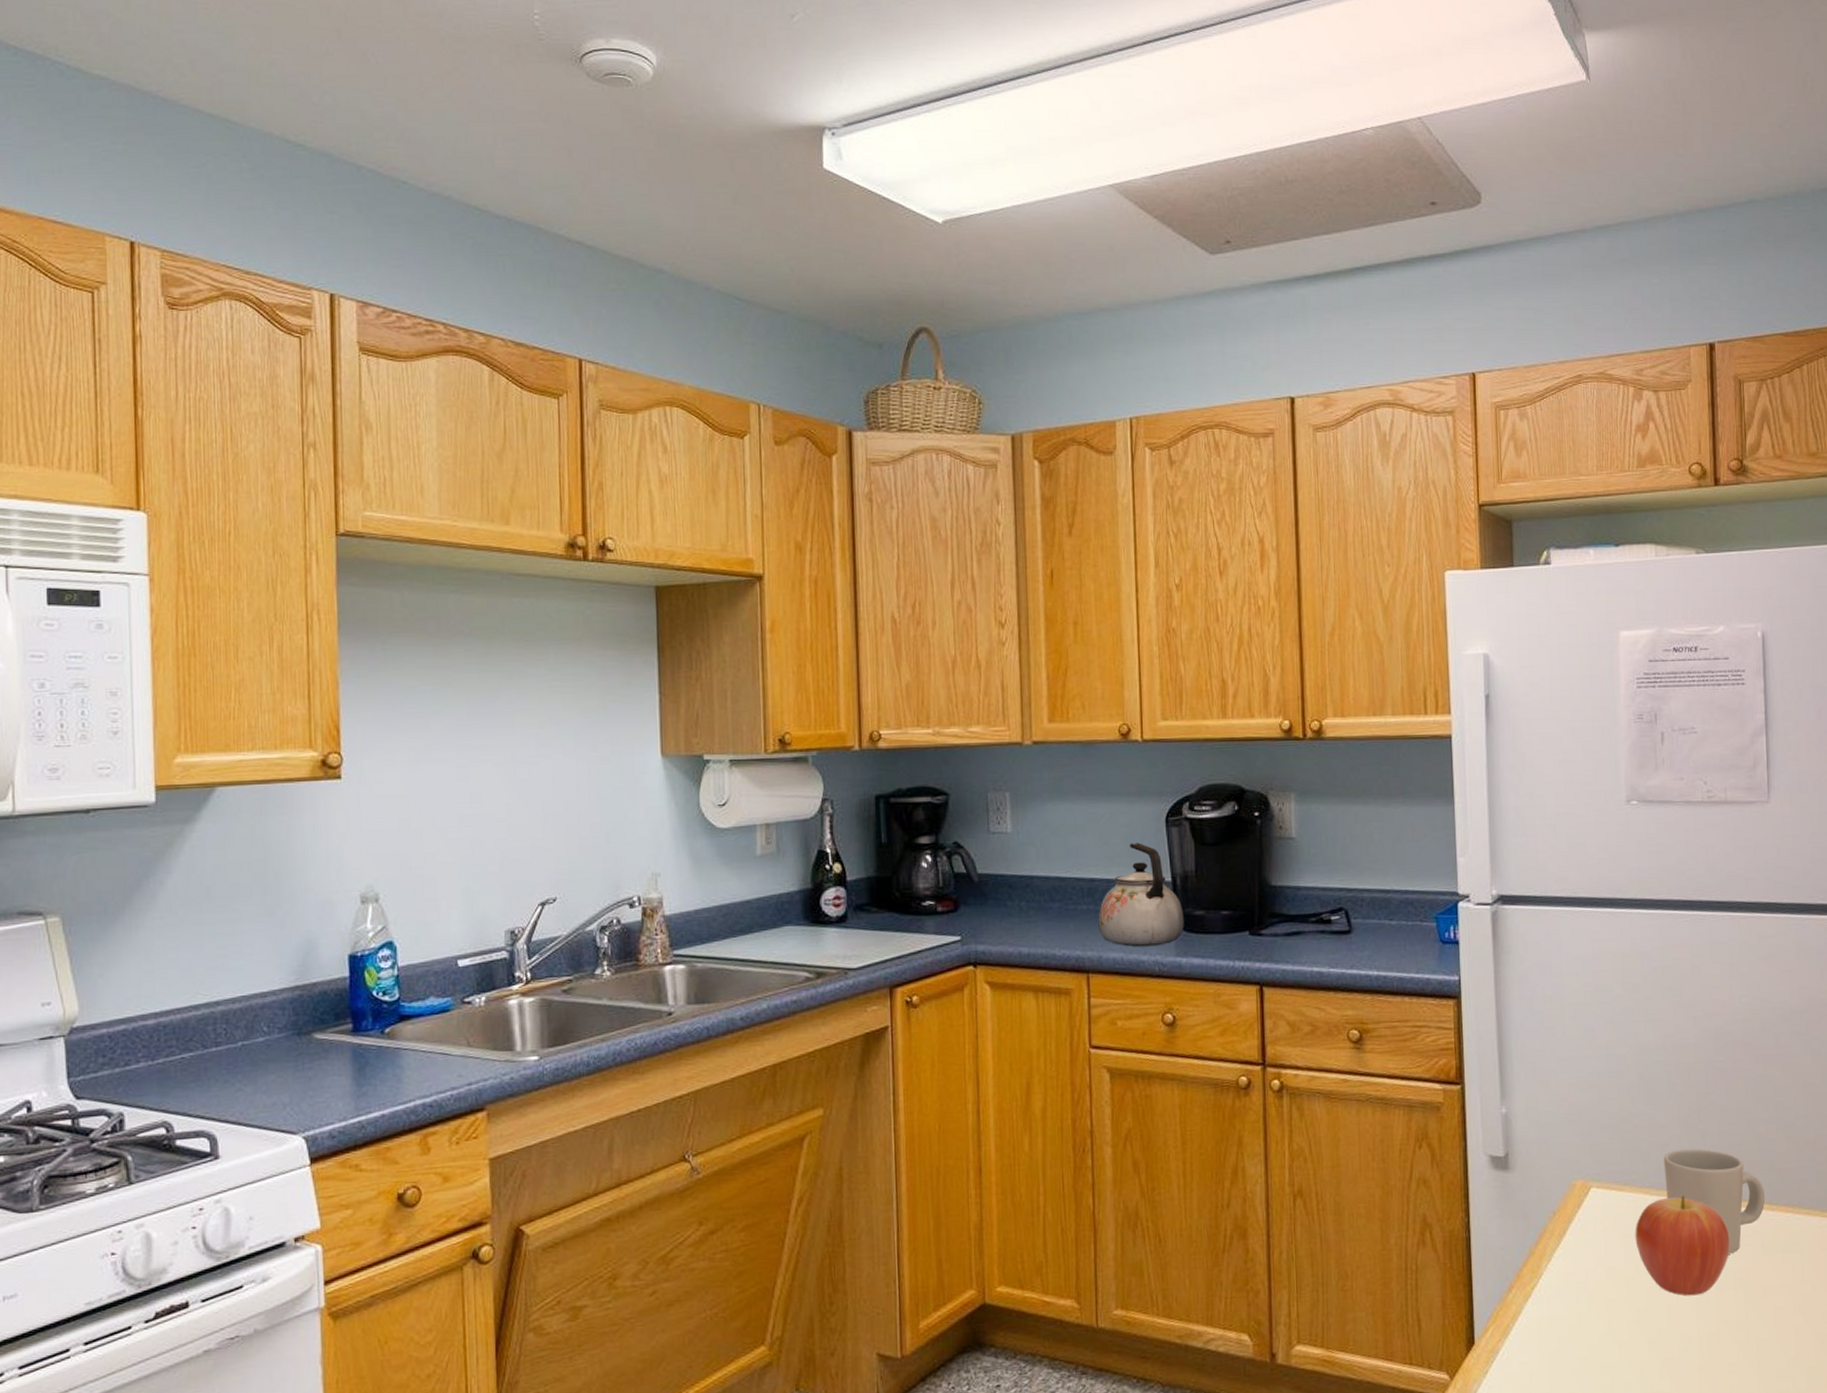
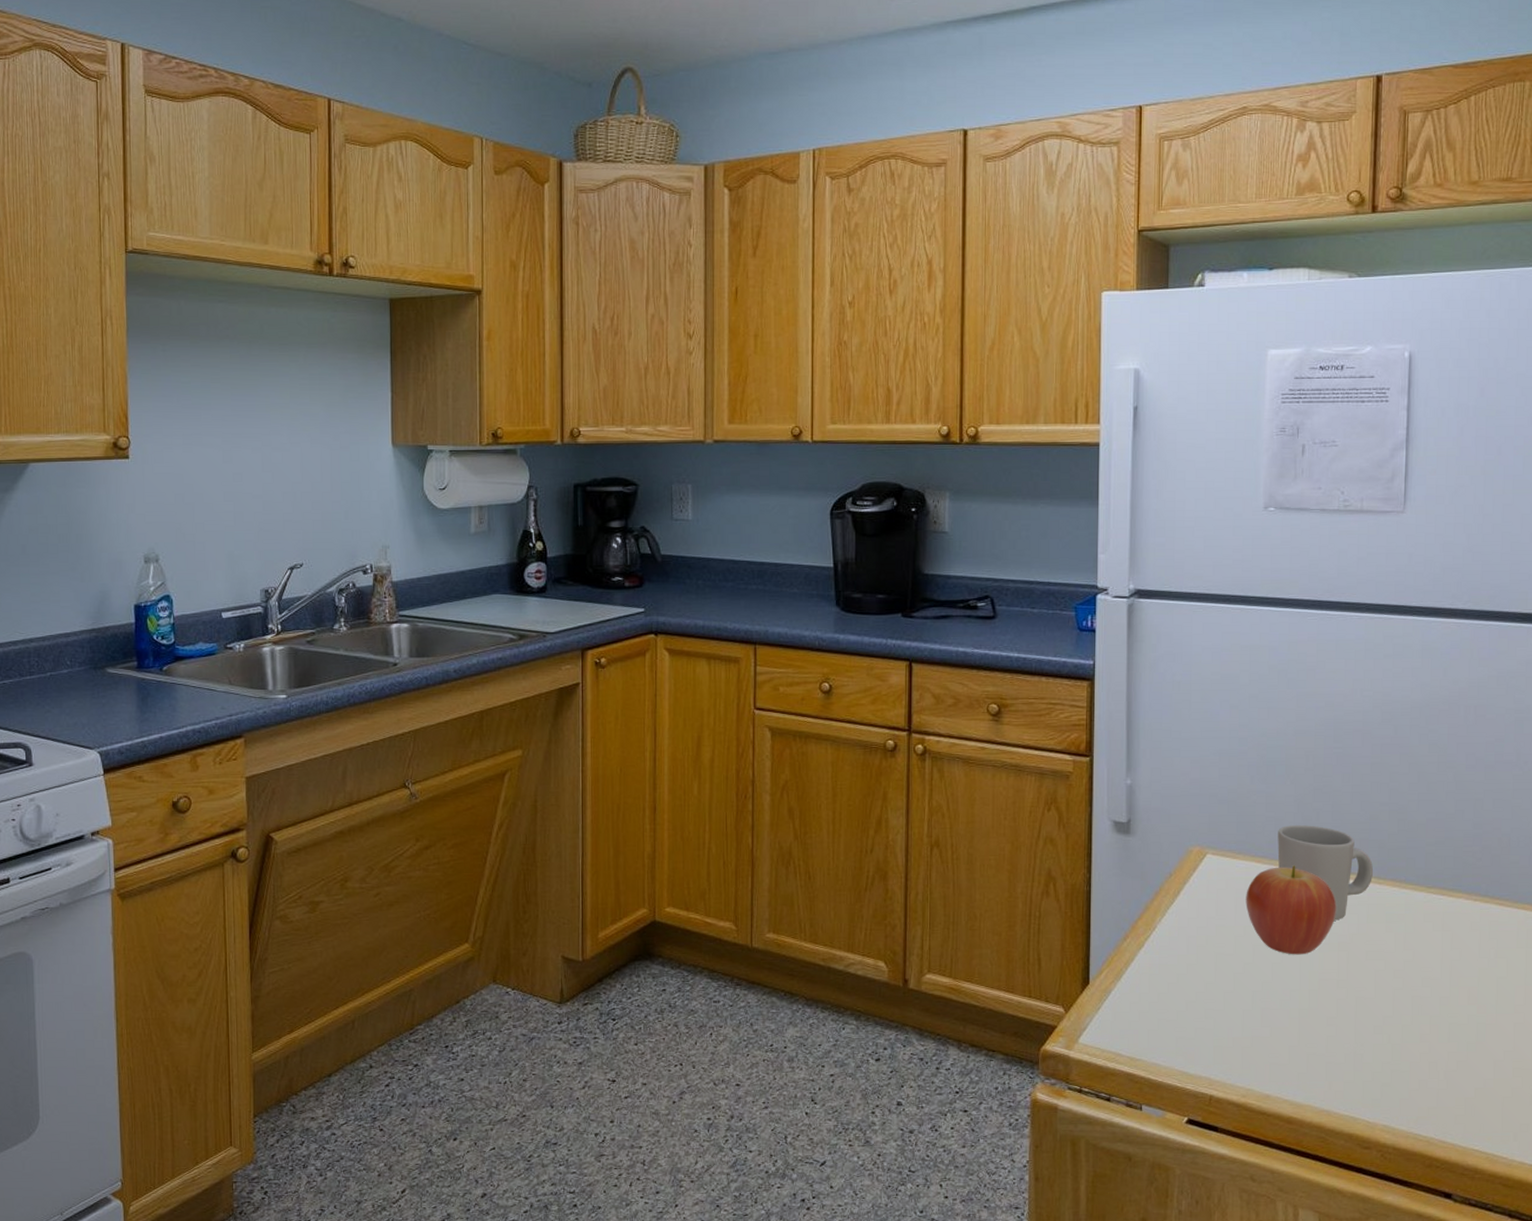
kettle: present [1098,842,1184,947] -> none [766,532,843,624]

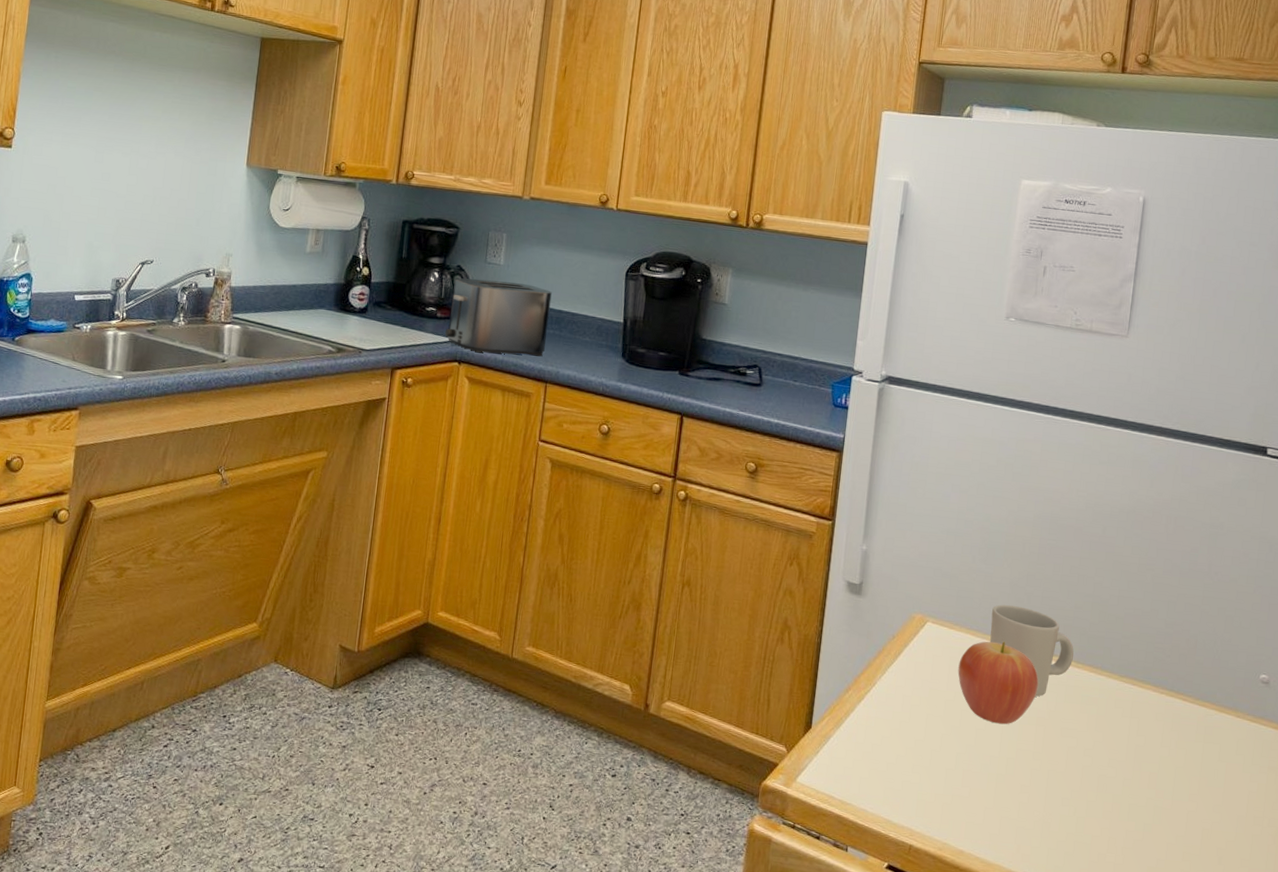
toaster: none [635,537,750,621] -> present [444,278,552,357]

